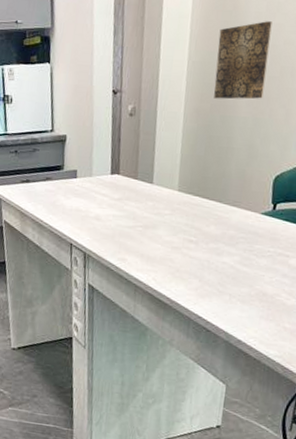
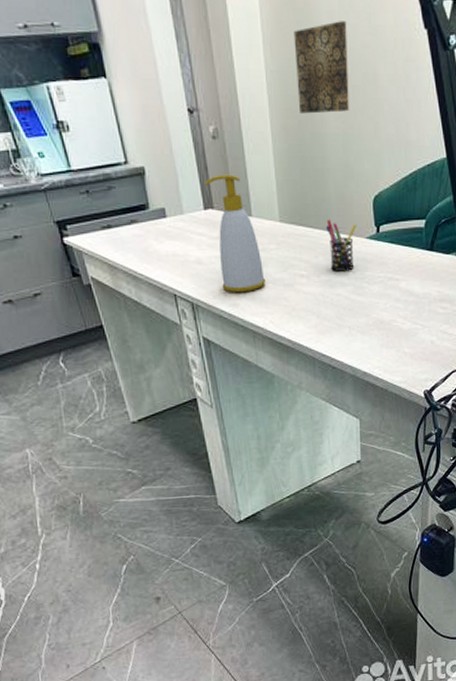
soap bottle: none [114,146,156,250] -> present [204,174,266,293]
pen holder: none [220,193,254,242] -> present [325,219,357,271]

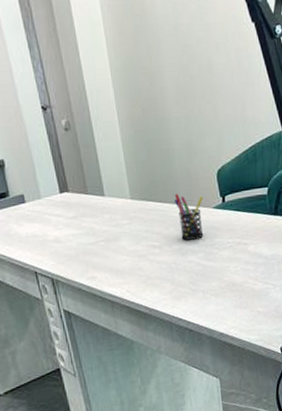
soap bottle: present [204,174,266,293] -> none [59,160,121,267]
wall art: present [293,21,349,114] -> none [134,22,189,103]

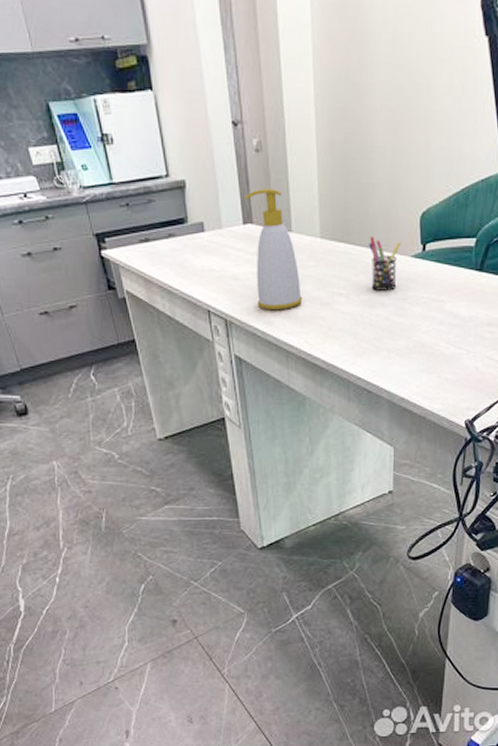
soap bottle: none [59,160,121,267] -> present [245,188,303,311]

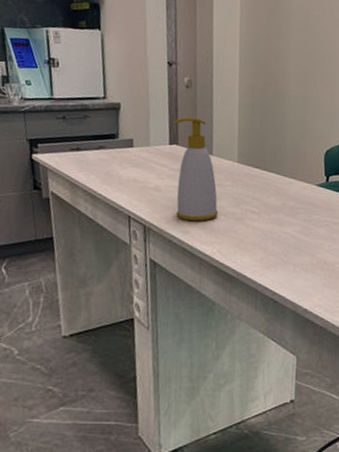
pen holder: present [368,236,402,291] -> none [279,165,309,213]

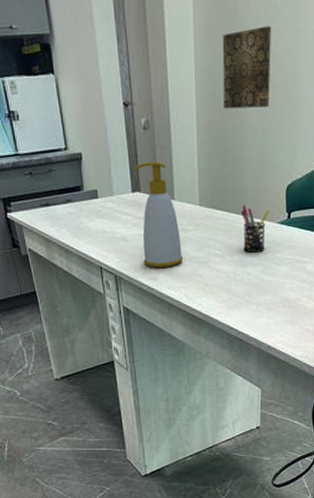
wall art: none [265,12,312,80] -> present [222,26,272,109]
pen holder: none [279,165,309,213] -> present [240,204,270,252]

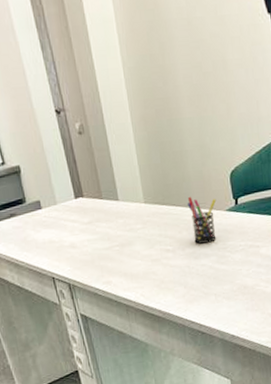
soap bottle: present [133,161,184,268] -> none [74,164,135,271]
wall art: present [222,26,272,109] -> none [146,15,202,103]

